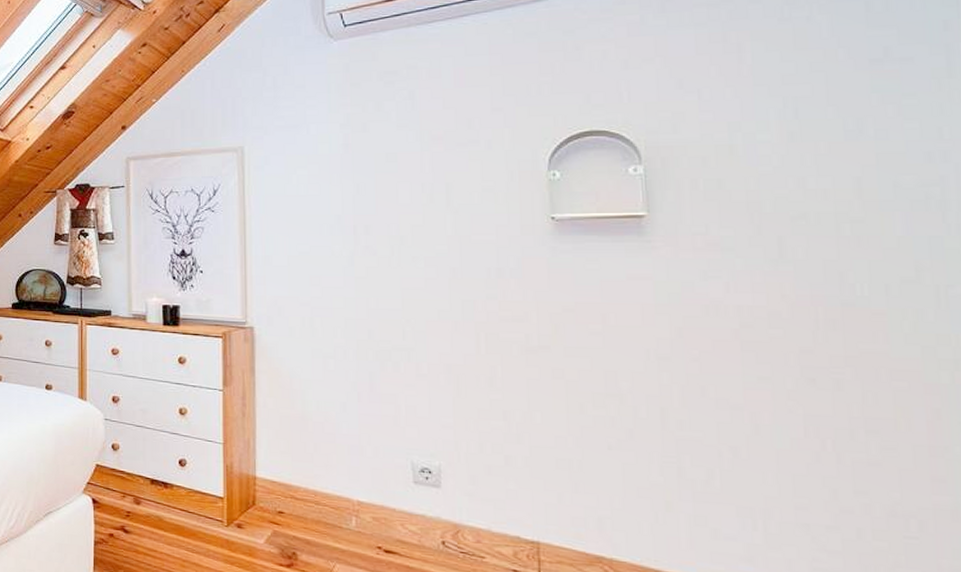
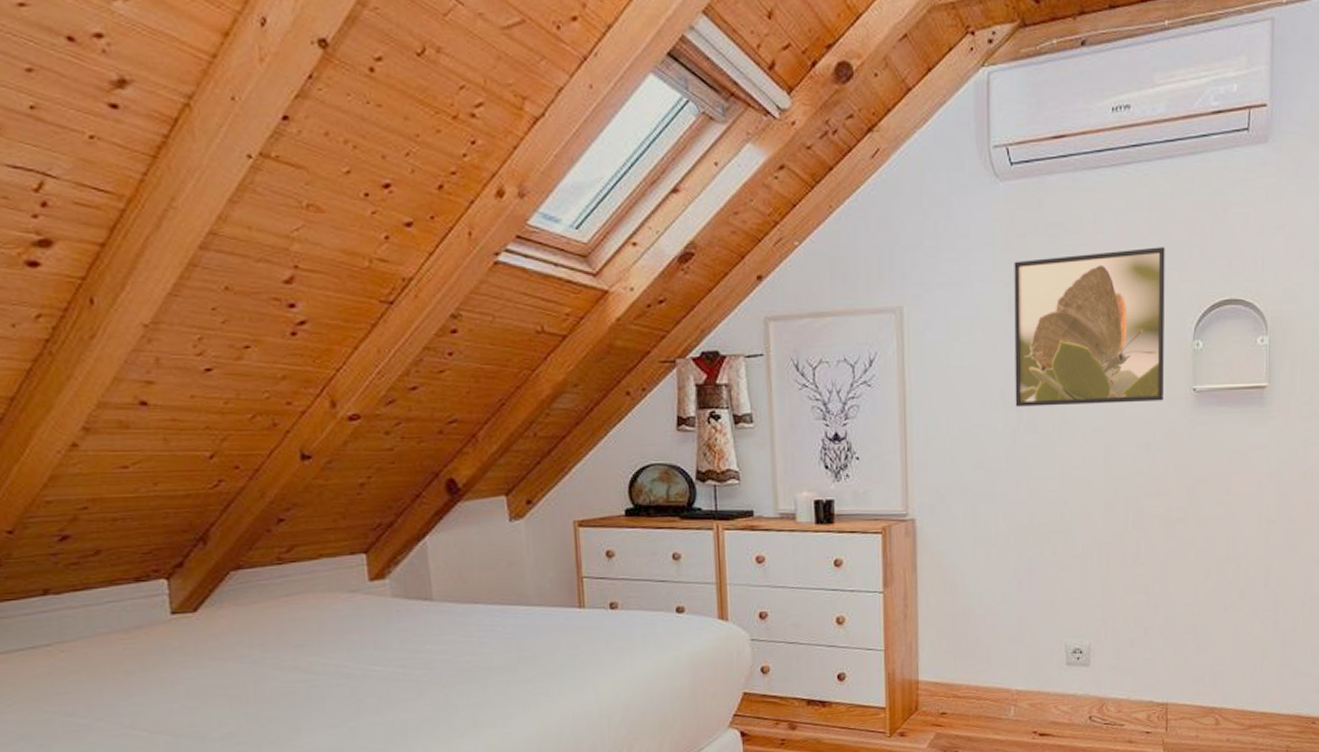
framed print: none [349,86,516,231] -> present [1014,247,1165,407]

